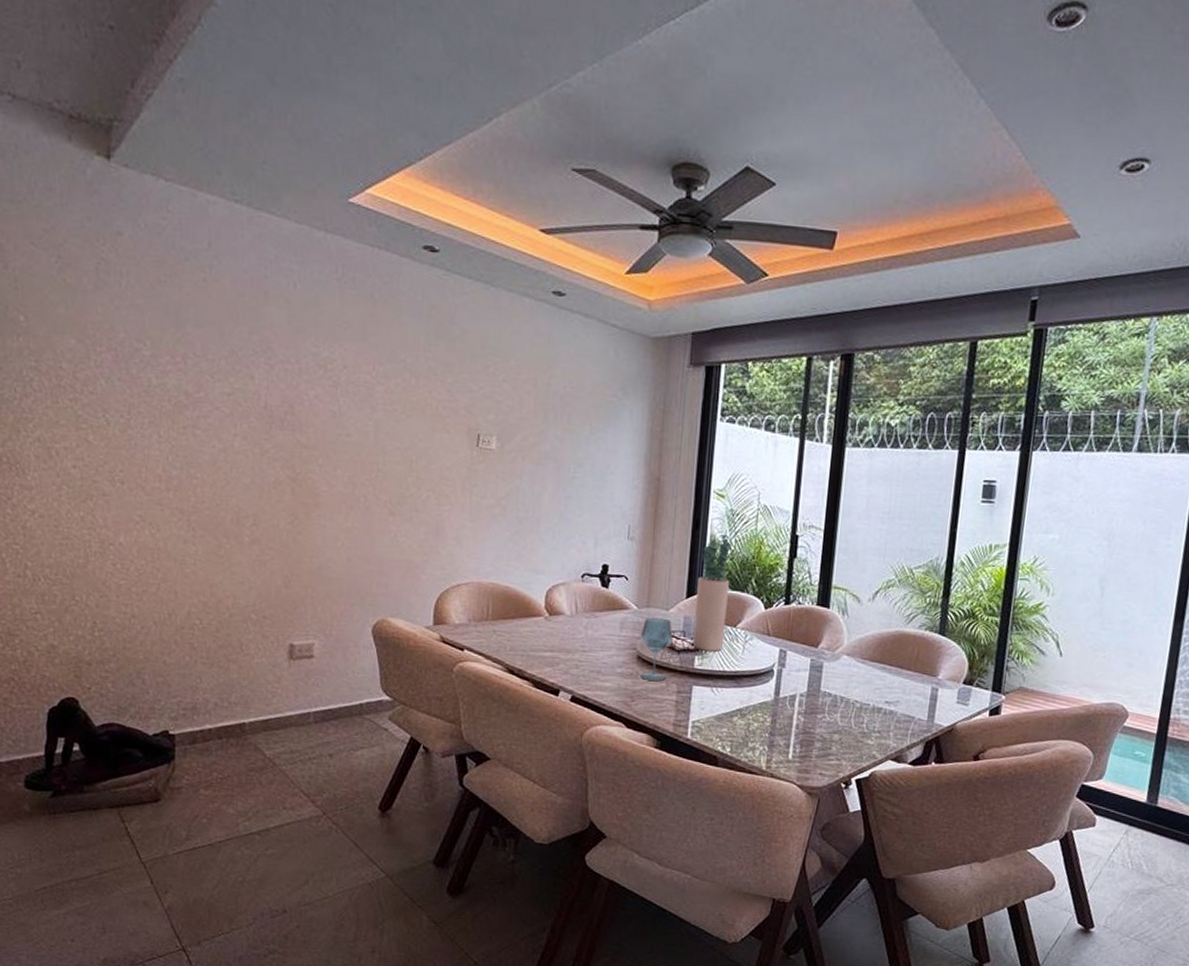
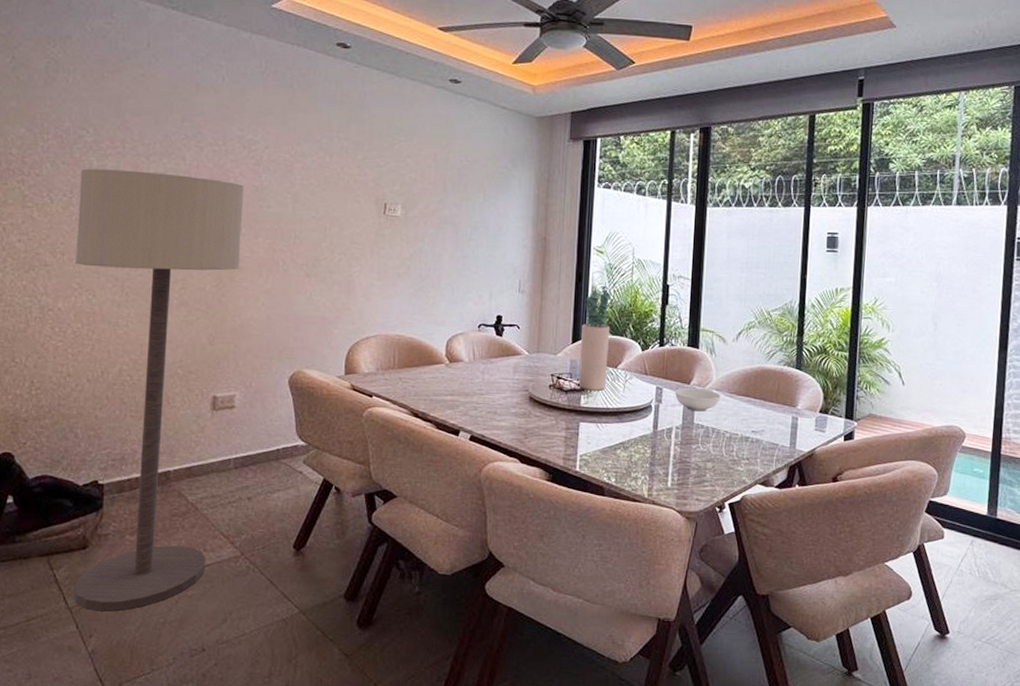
floor lamp: none [135,386,320,868] -> present [73,168,244,612]
wine glass: present [640,617,673,681] -> none [531,361,561,419]
bowl: none [799,651,852,679] -> present [674,388,721,412]

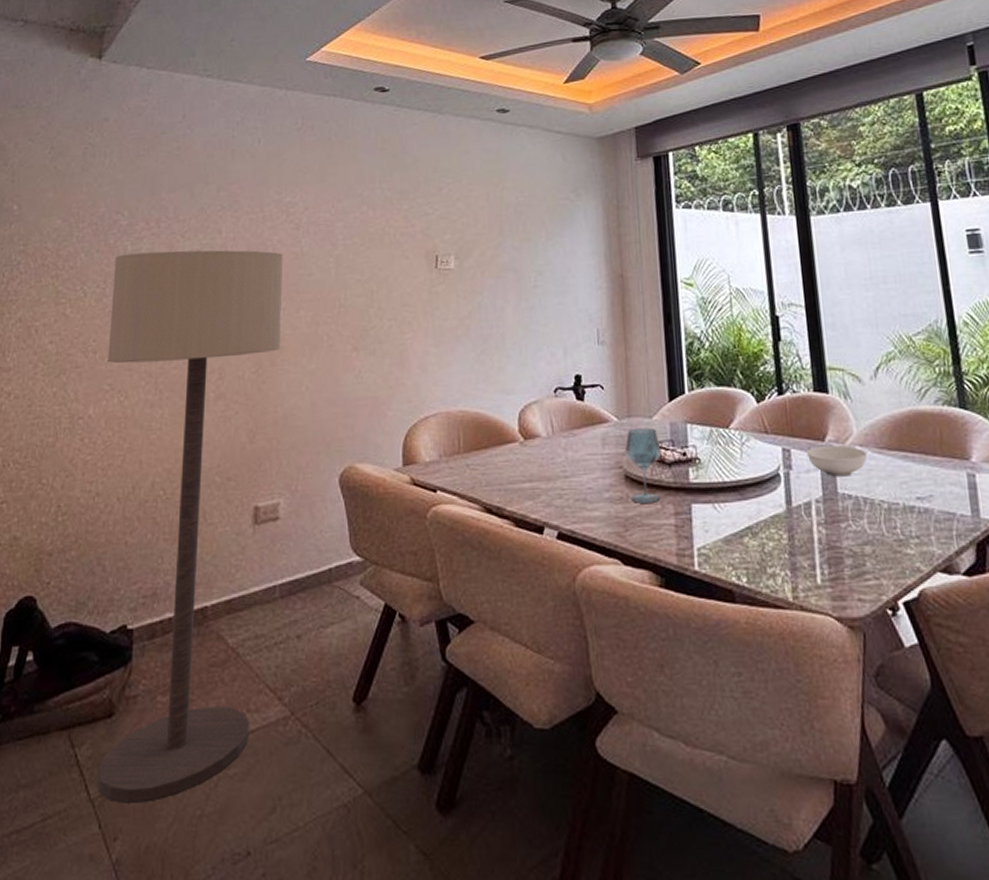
wine glass: none [531,361,561,419] -> present [624,427,662,503]
vase: present [578,281,610,392] -> none [678,320,719,462]

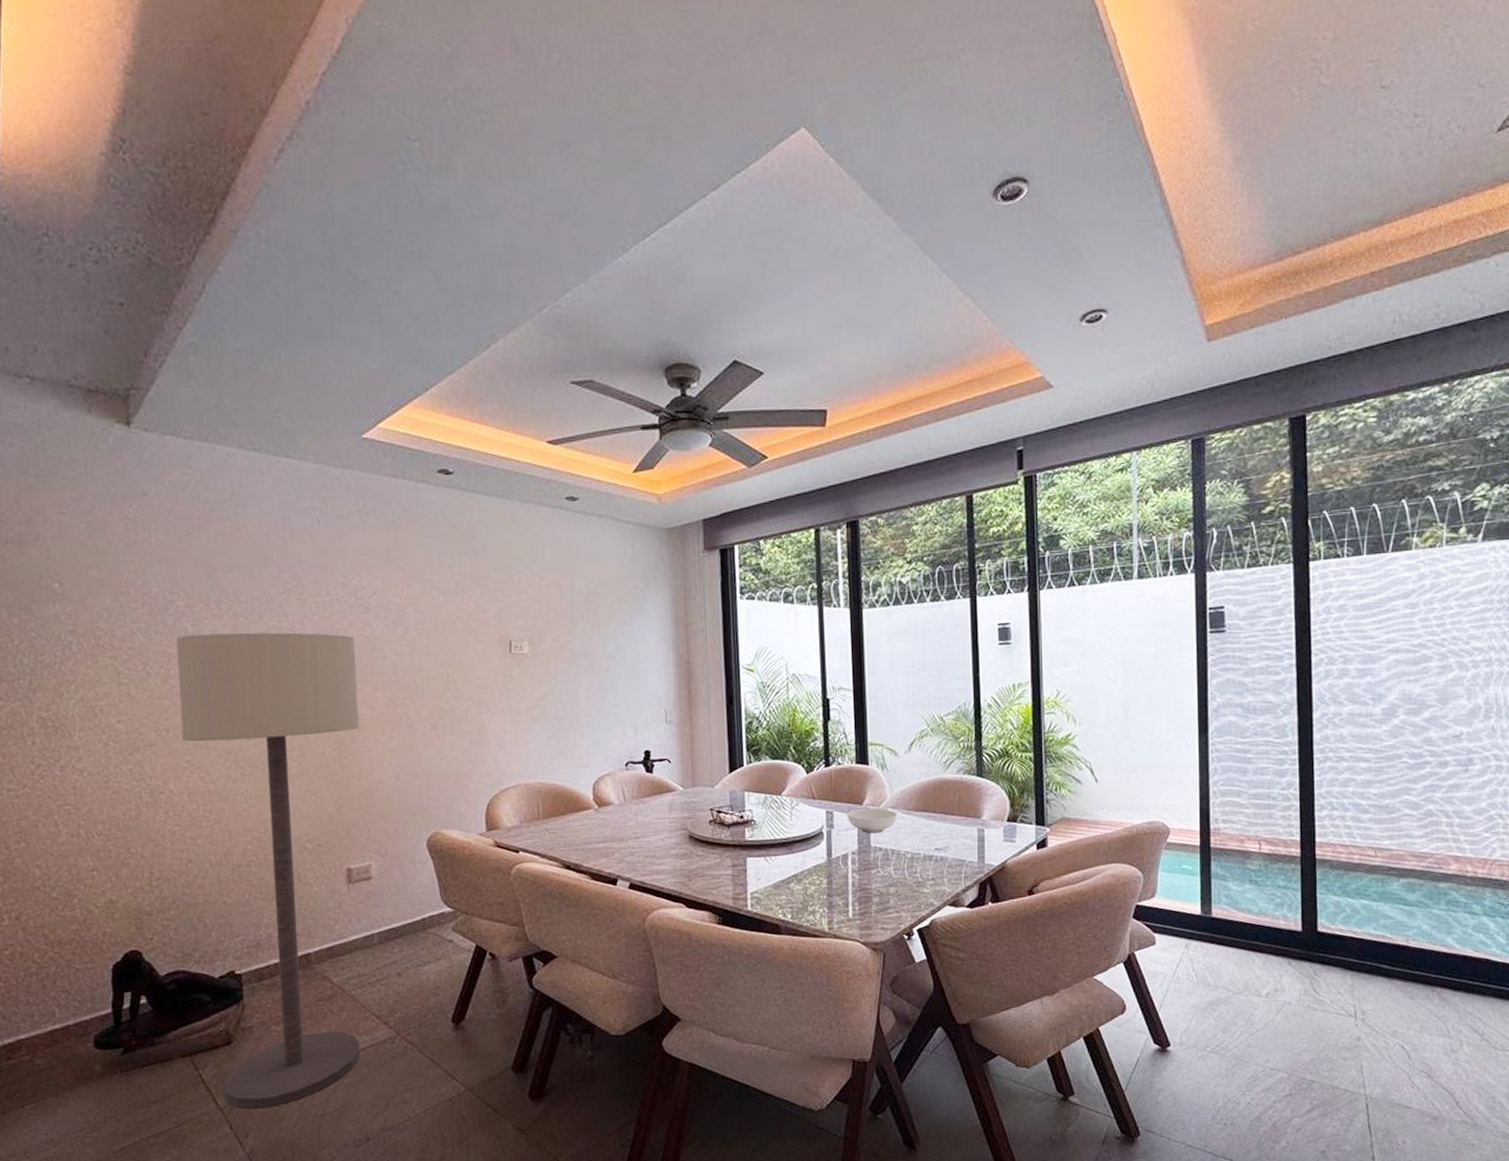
wine glass: present [624,427,662,503] -> none [689,795,722,858]

